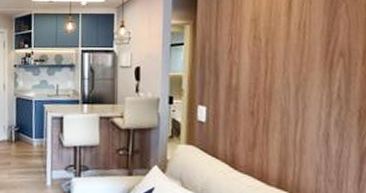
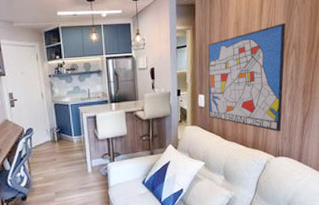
wall art: none [211,23,328,171] -> present [208,22,286,132]

